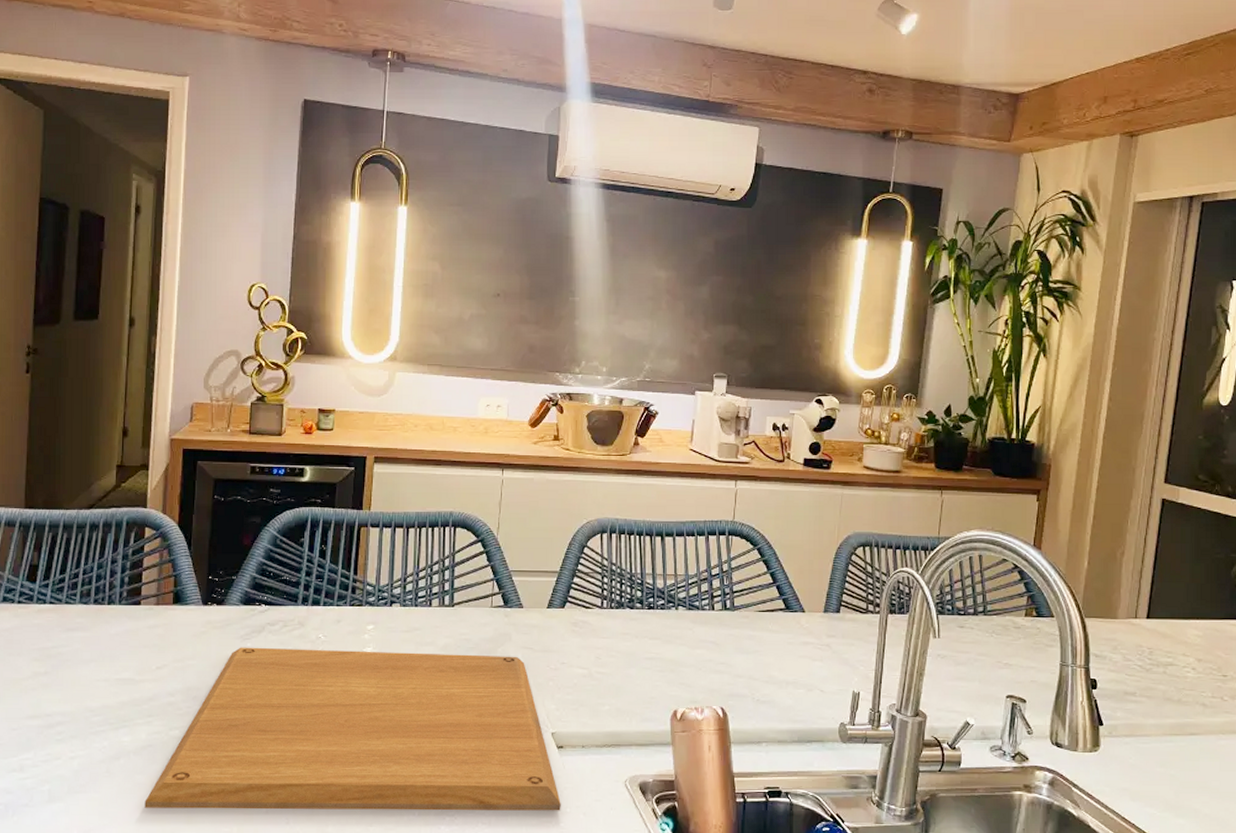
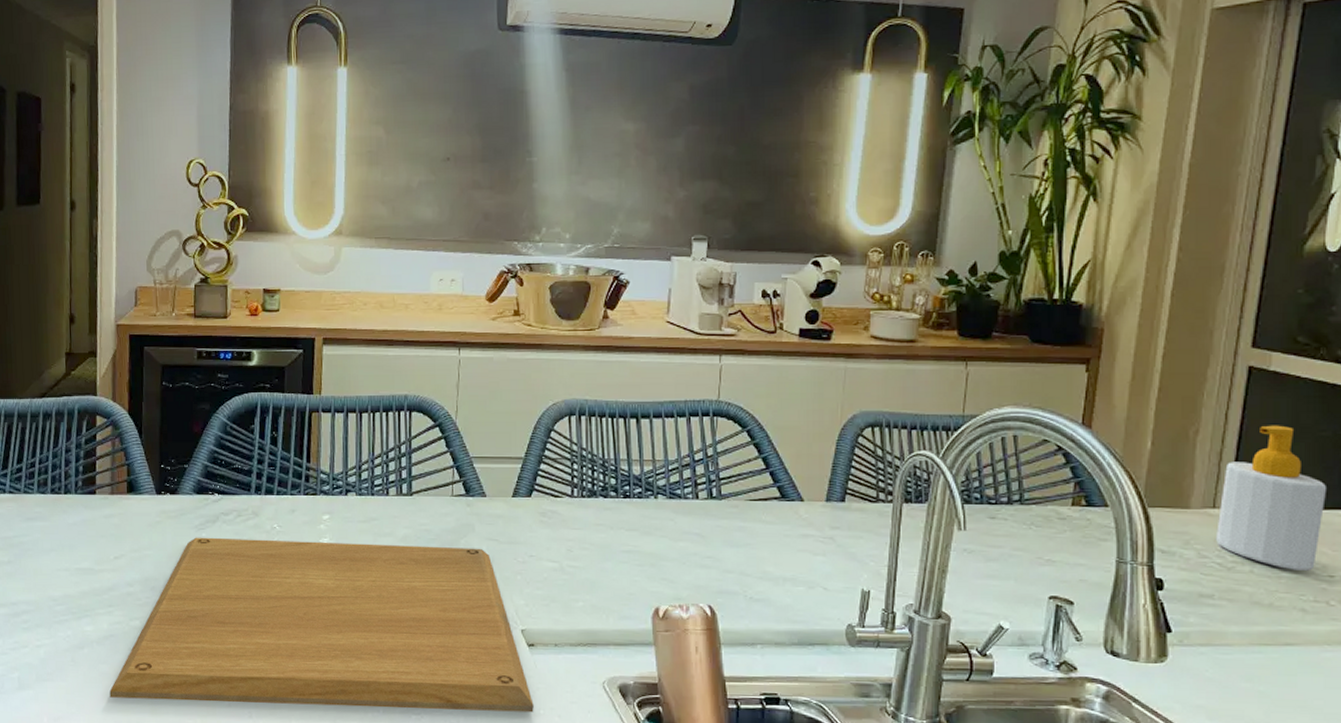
soap bottle: none [1138,548,1220,671] -> present [1216,425,1326,571]

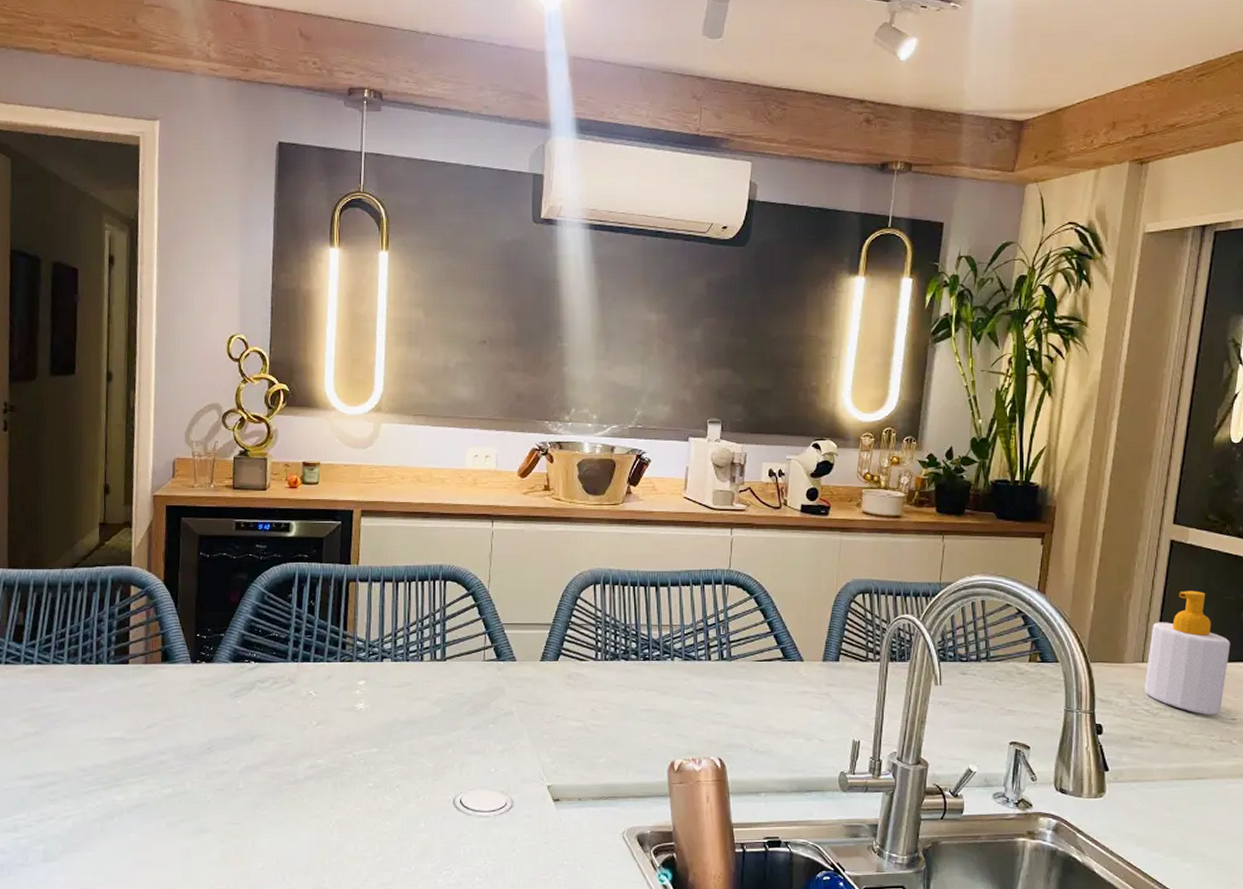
chopping board: present [109,537,534,713] -> none [140,704,558,866]

